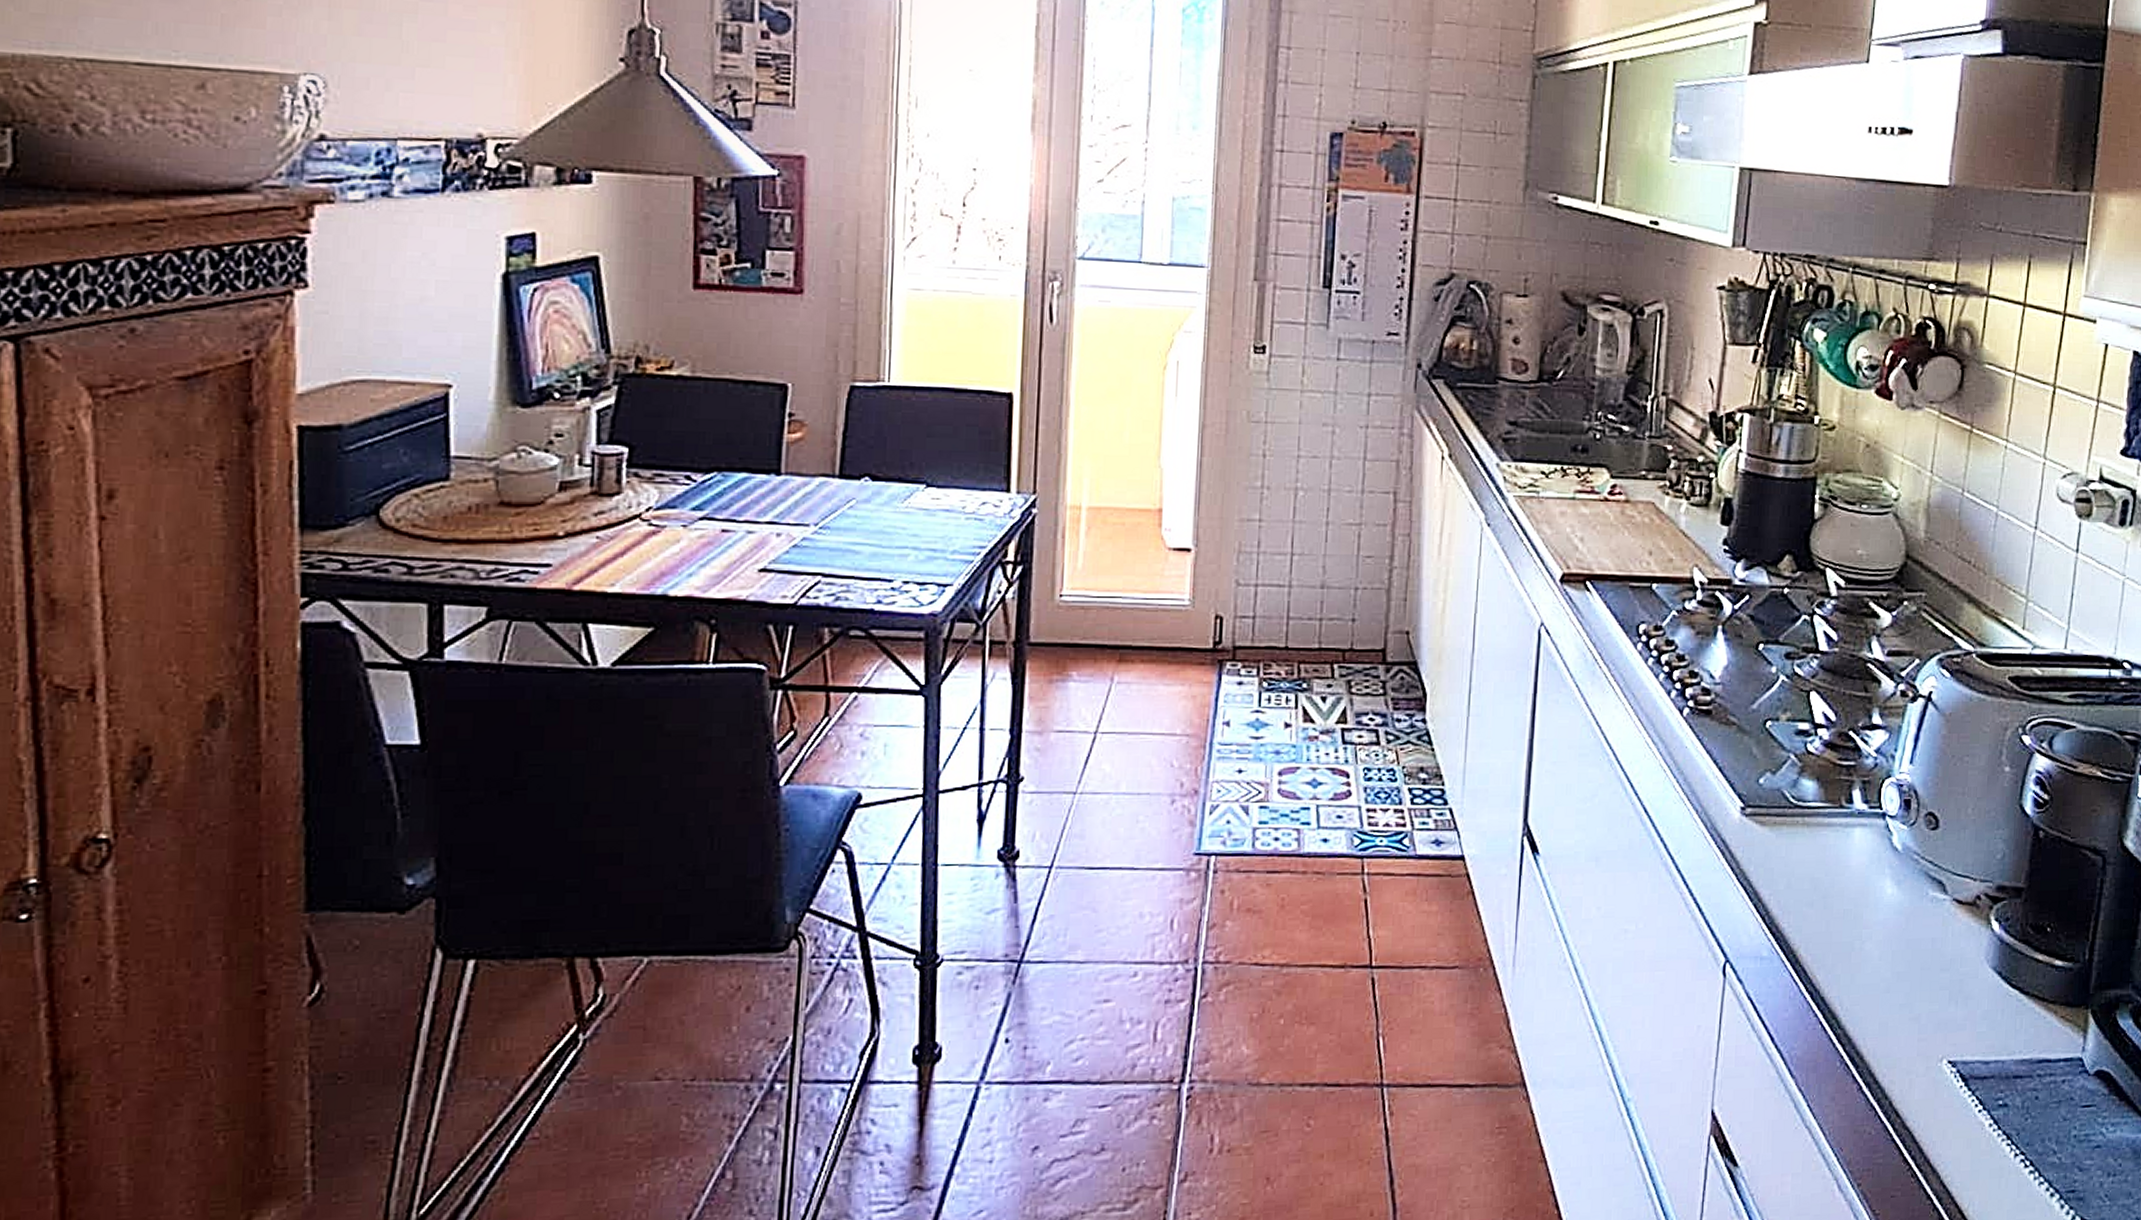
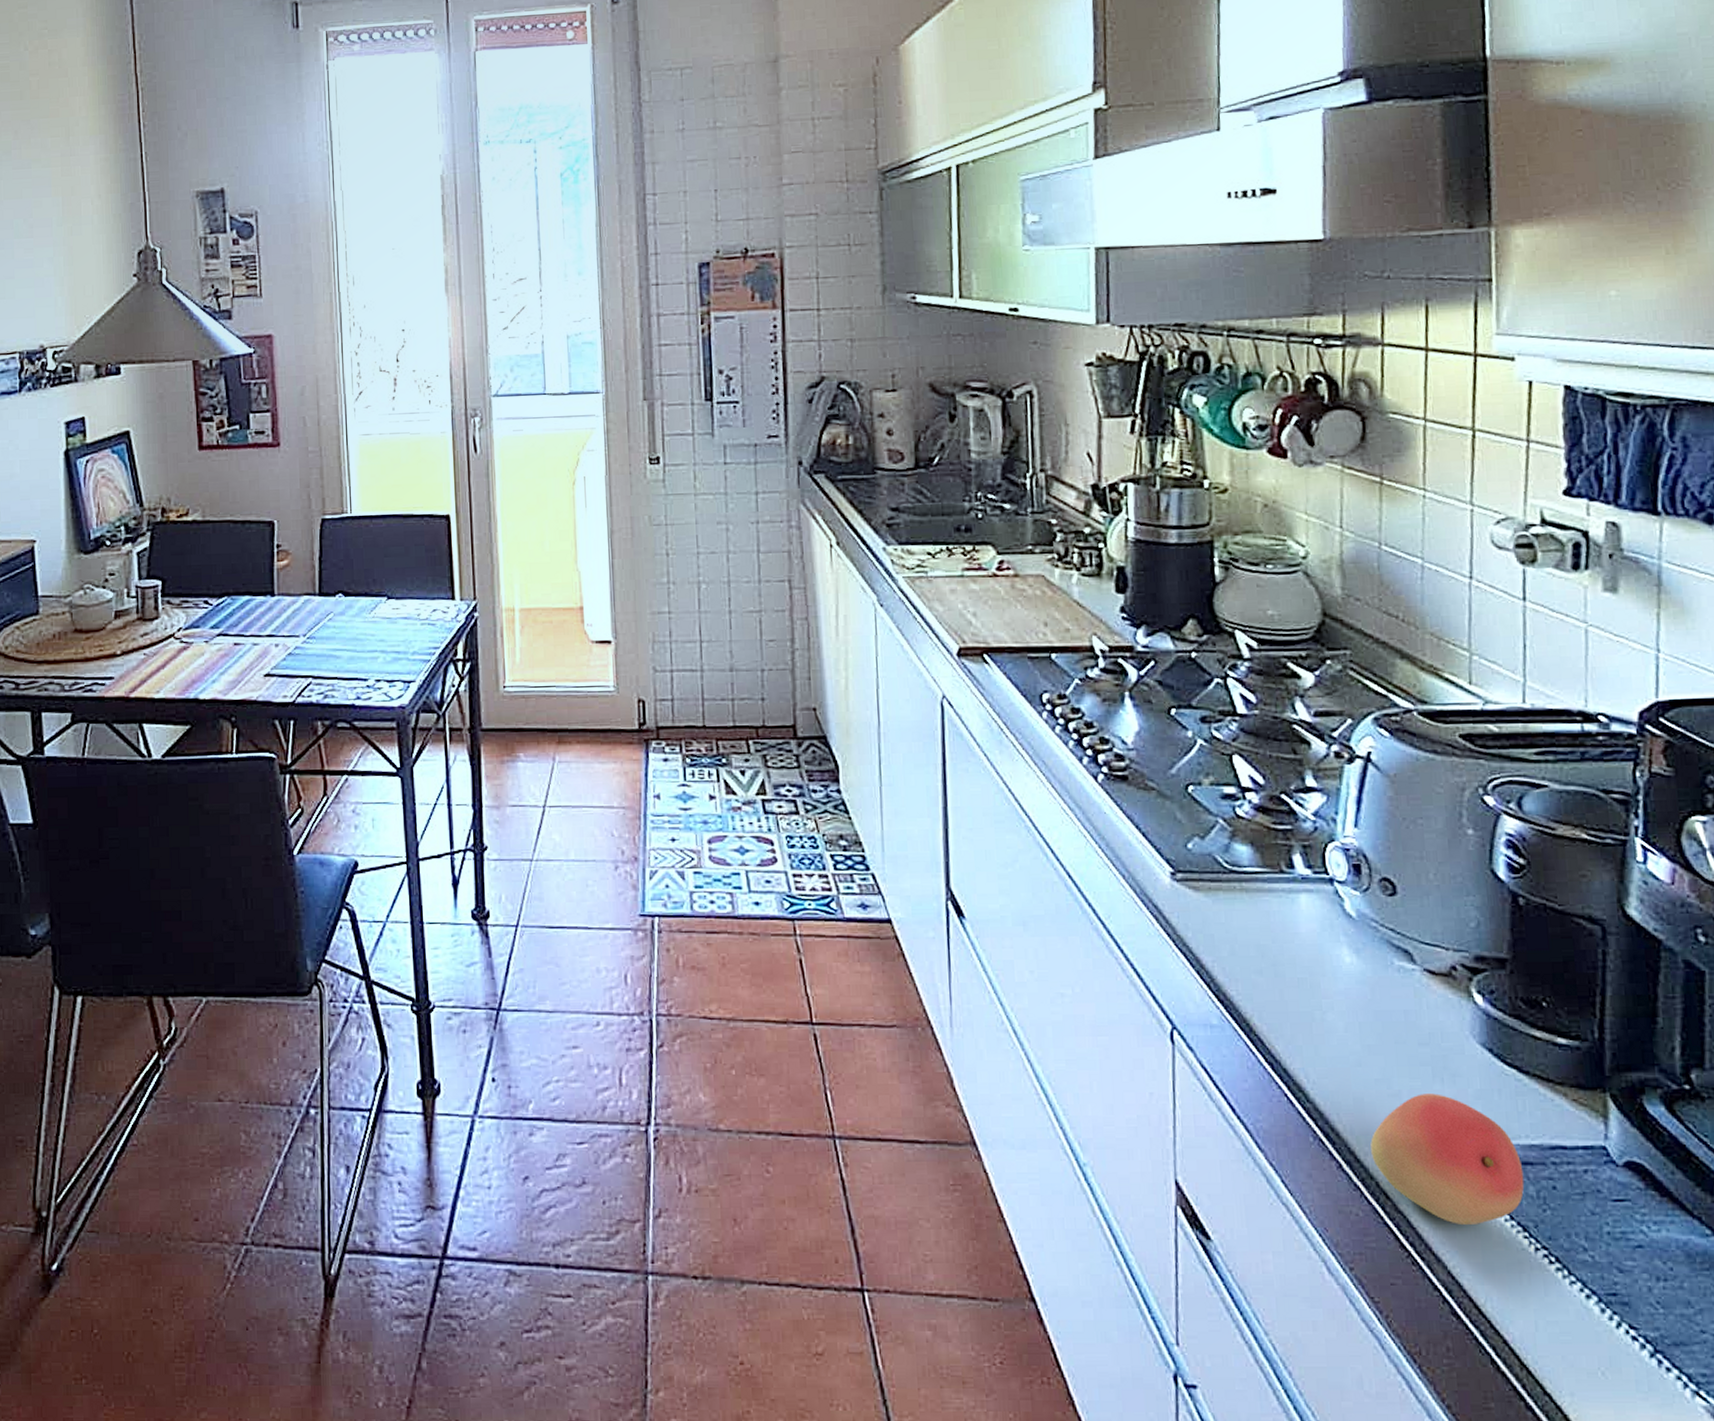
fruit: none [1888,1016,2014,1137] -> present [1370,1093,1525,1224]

